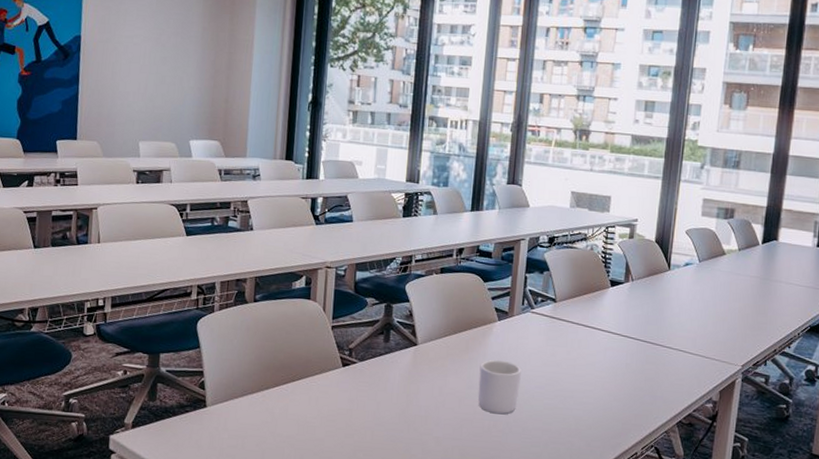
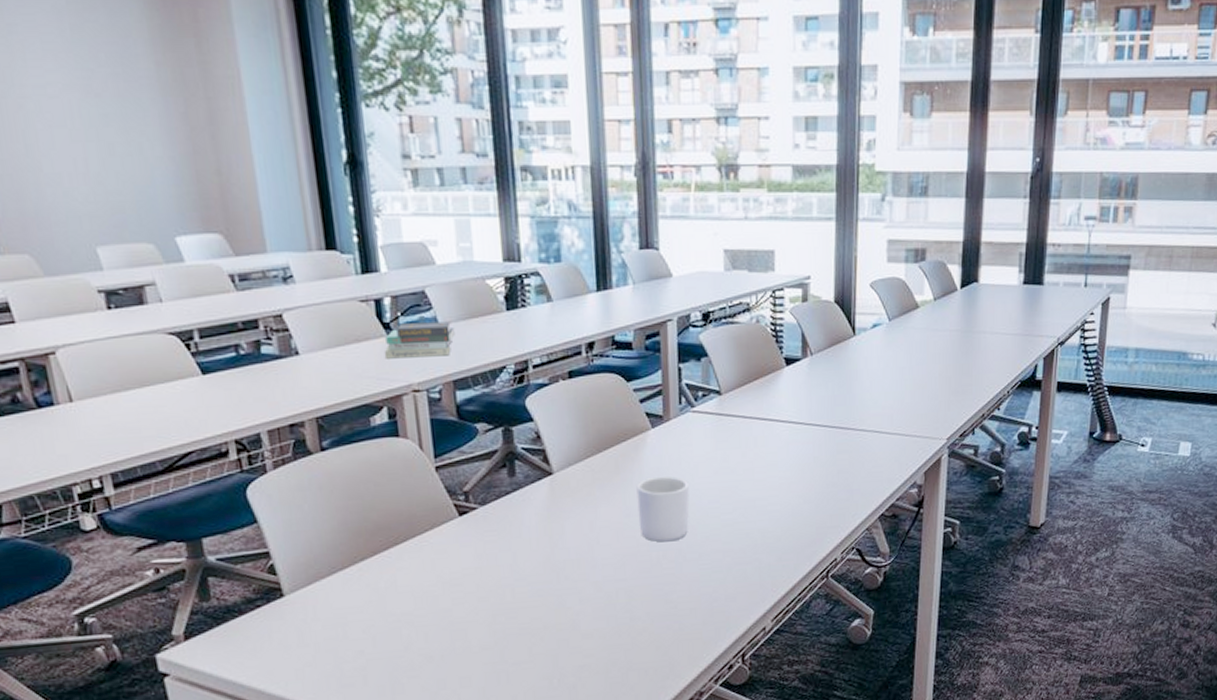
books: none [312,217,363,245] -> present [385,321,455,359]

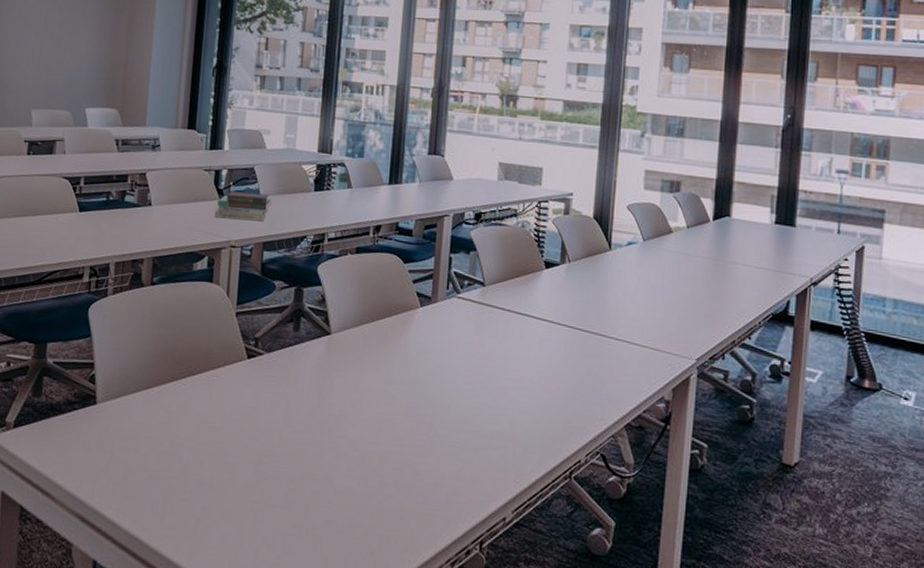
mug: present [636,476,690,542] -> none [398,351,447,415]

